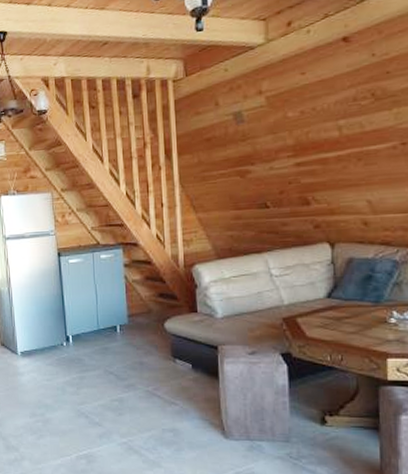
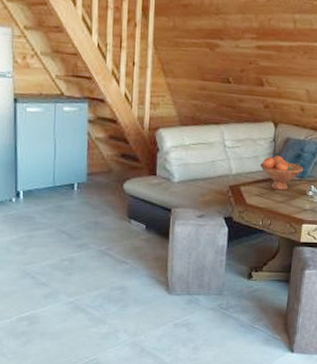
fruit bowl: none [317,279,379,319] -> present [259,155,304,190]

